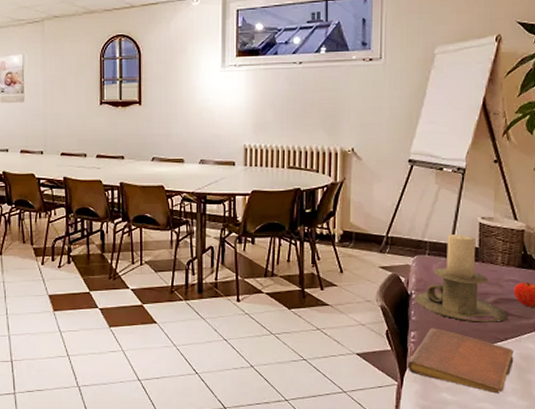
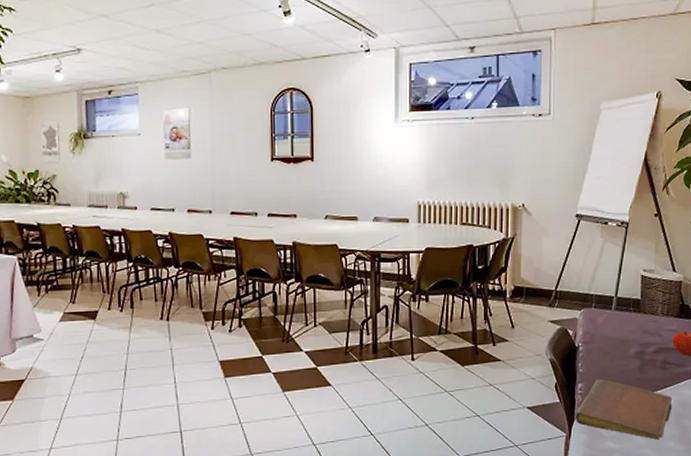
candle holder: present [415,235,508,323] -> none [582,287,667,372]

